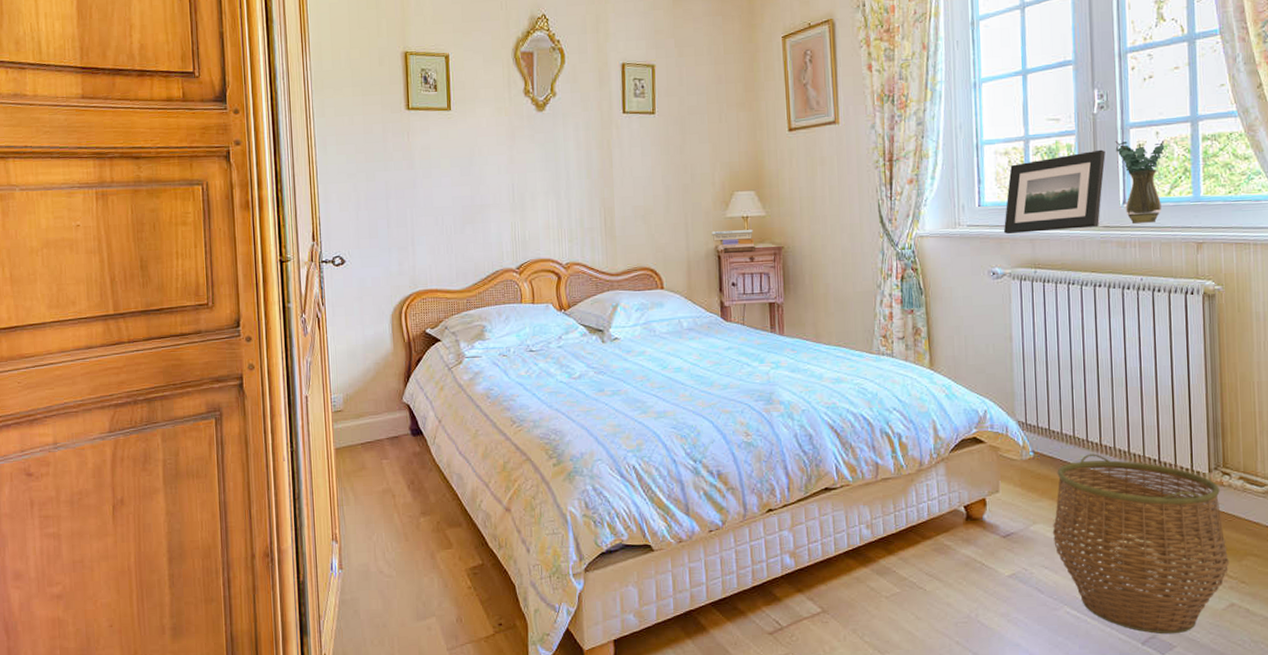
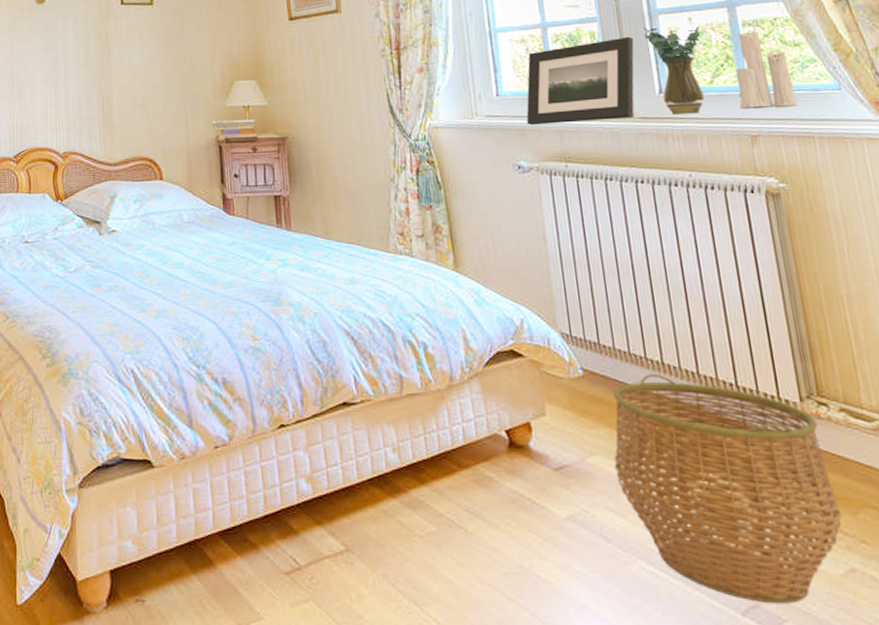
candle: none [1191,136,1241,219] -> present [735,22,799,110]

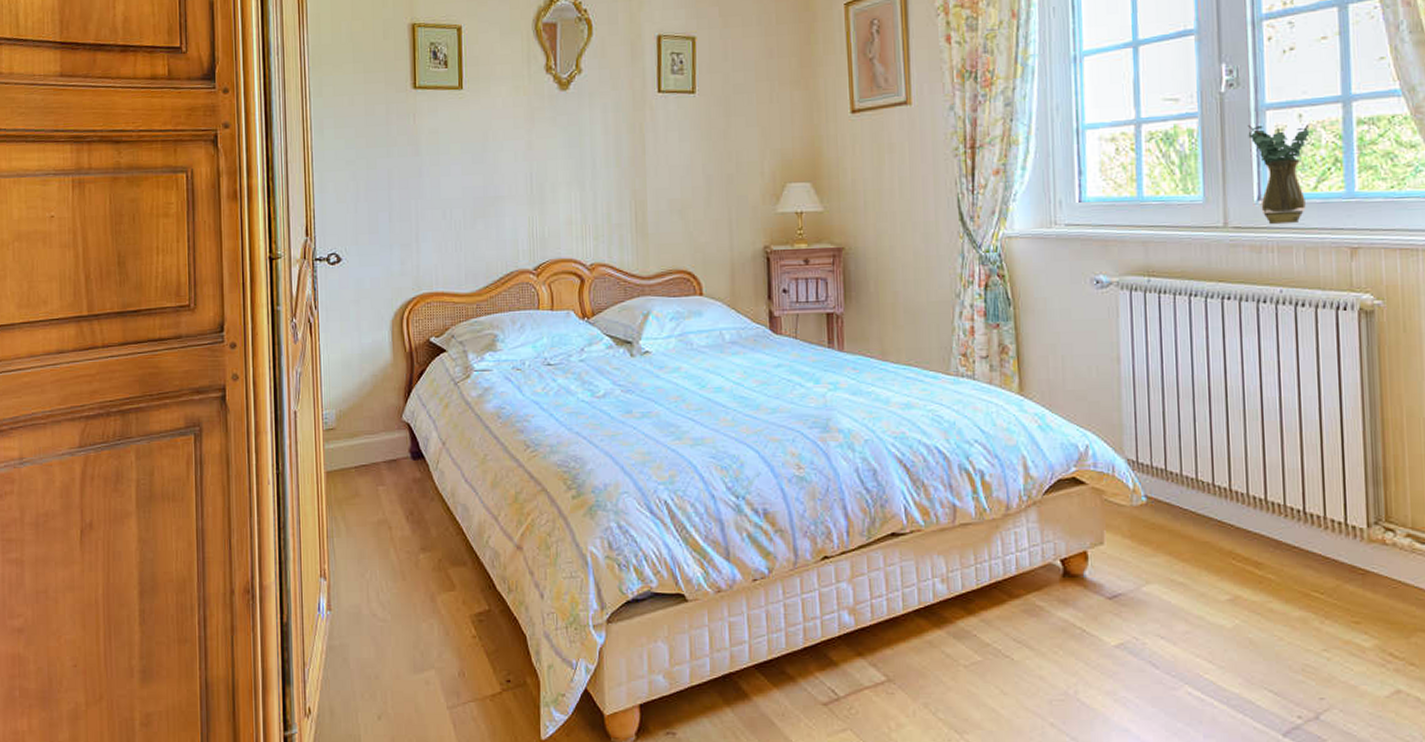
books: present [212,119,259,144] -> none [760,227,812,255]
picture frame: present [526,36,634,126] -> none [1109,135,1236,236]
basket: present [613,374,842,603] -> none [1169,501,1394,724]
candle: present [735,22,799,110] -> none [1343,119,1406,219]

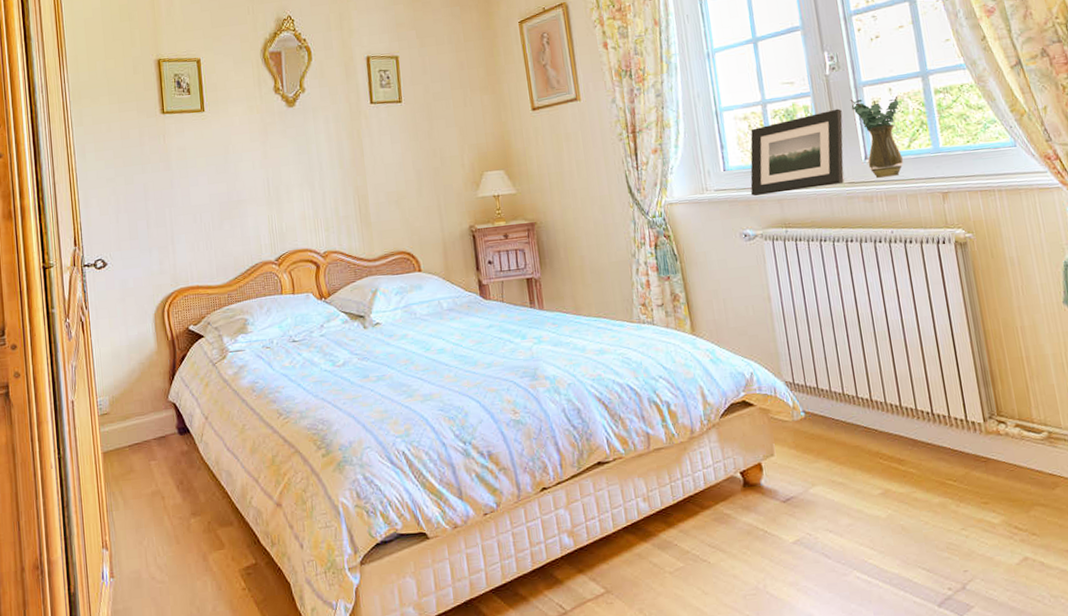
picture frame: none [1109,135,1236,236] -> present [750,108,844,197]

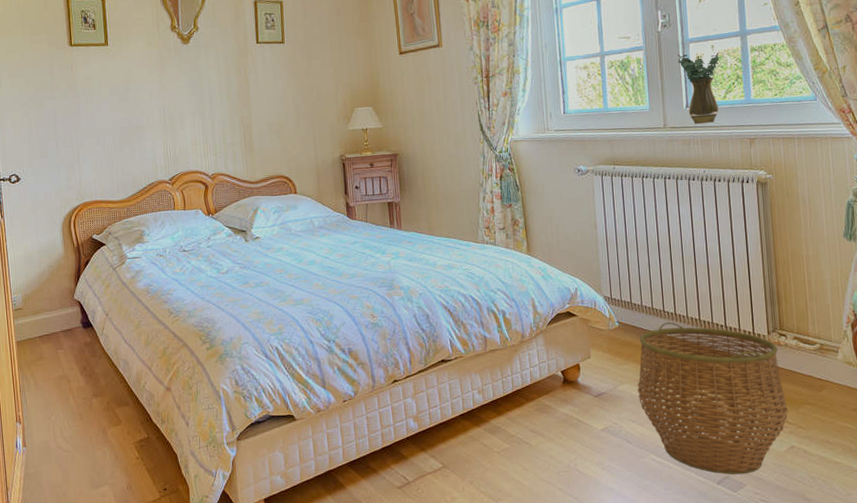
picture frame: present [750,108,844,197] -> none [585,62,670,137]
basket: none [830,410,1017,594] -> present [637,322,789,474]

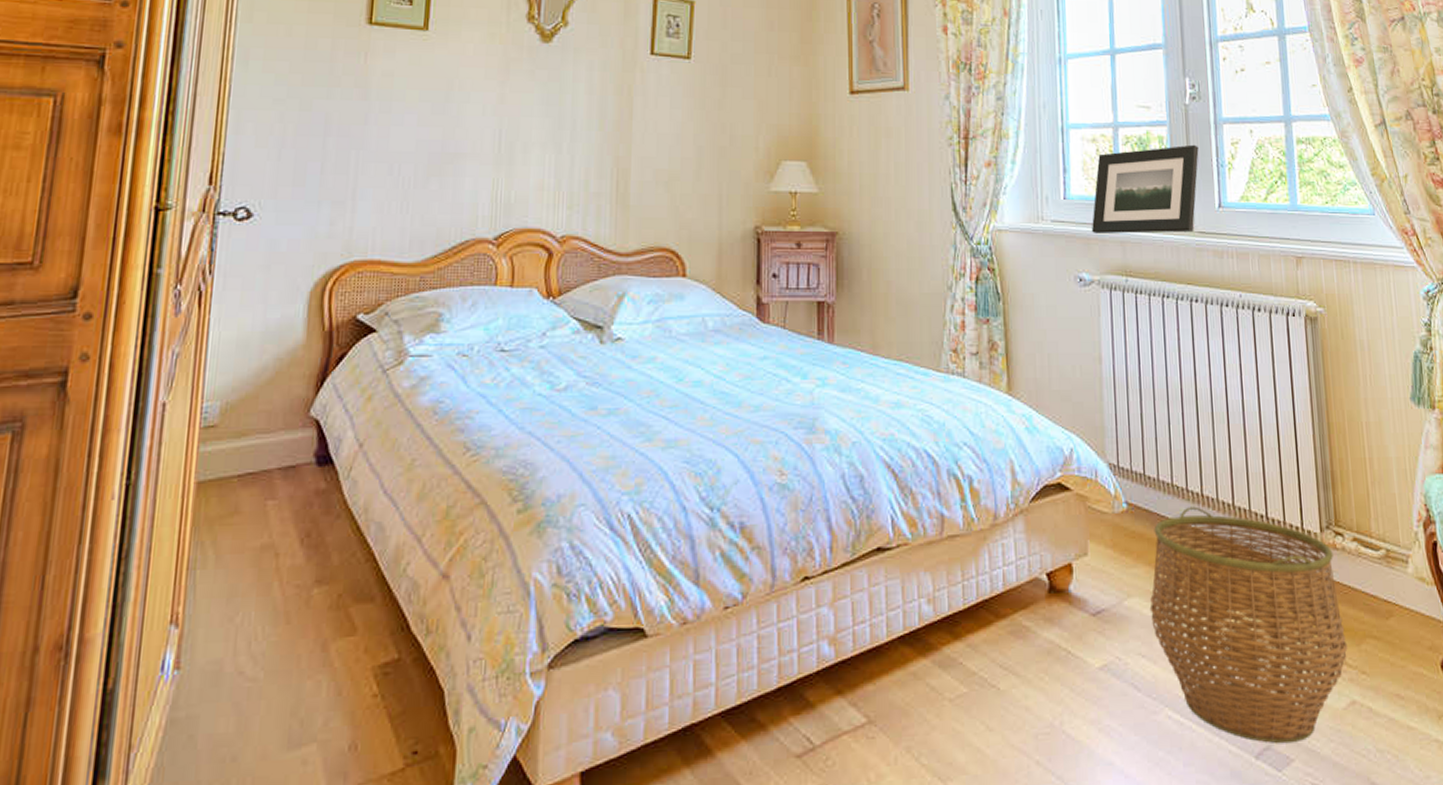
picture frame: none [585,62,670,137] -> present [1091,144,1199,235]
vase: present [677,53,720,125] -> none [1208,137,1260,232]

